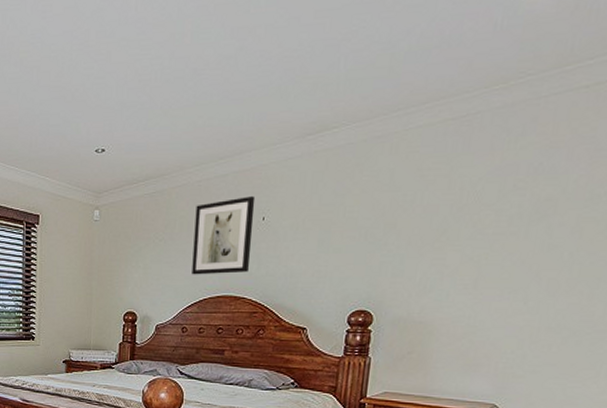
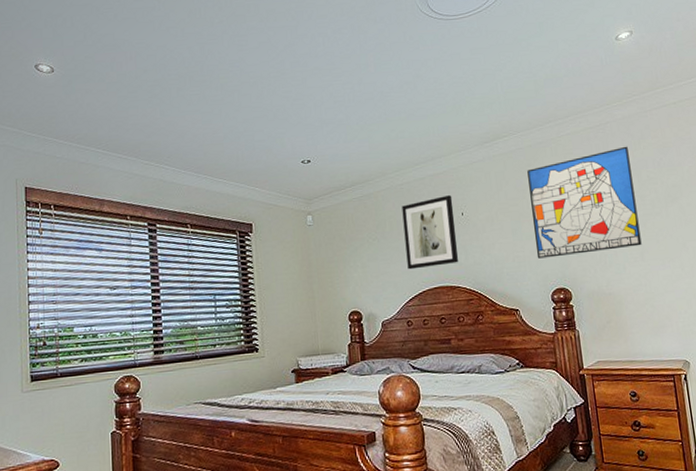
wall art: none [341,144,498,276] -> present [527,146,642,259]

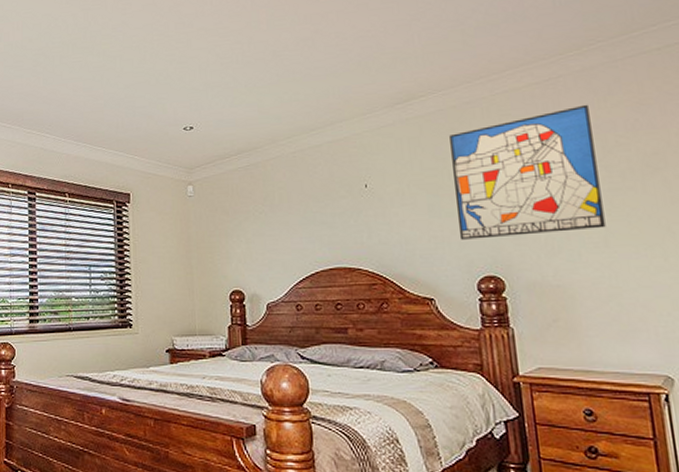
wall art: present [401,195,458,270] -> none [293,164,359,248]

